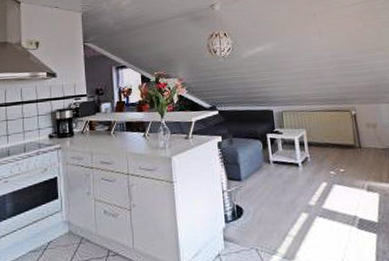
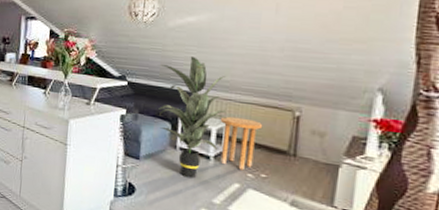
indoor plant: none [241,79,305,188] -> present [159,56,228,179]
side table: none [299,124,332,170] -> present [220,116,263,171]

